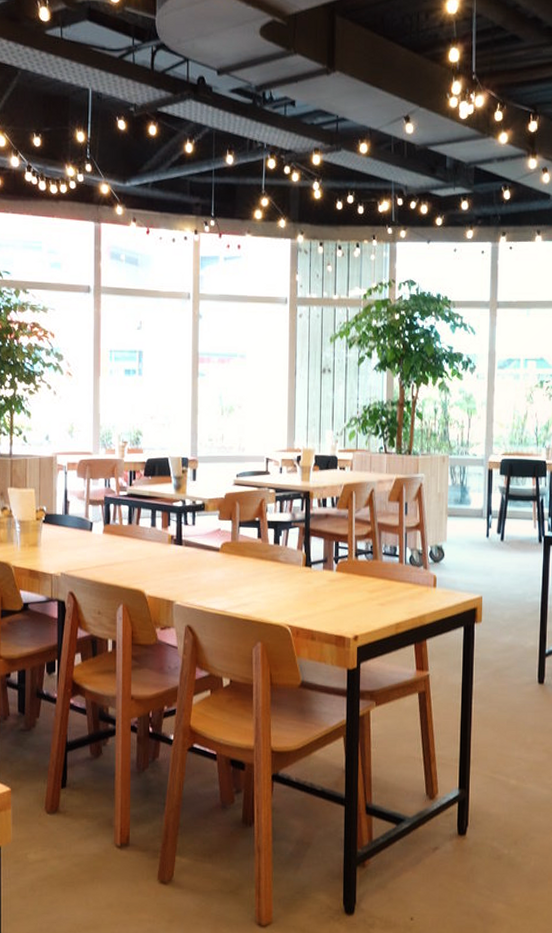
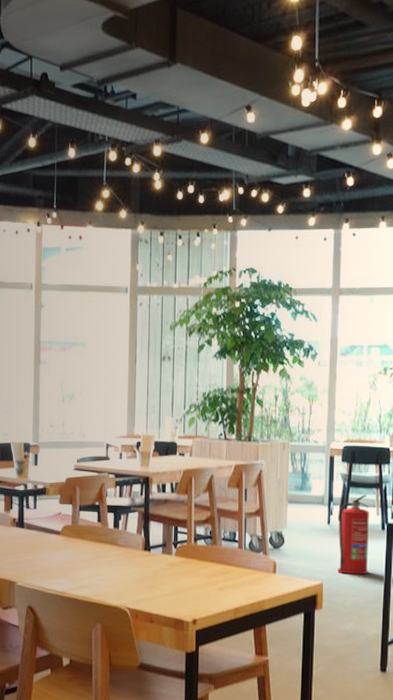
fire extinguisher: none [496,507,527,588] -> present [338,494,369,575]

